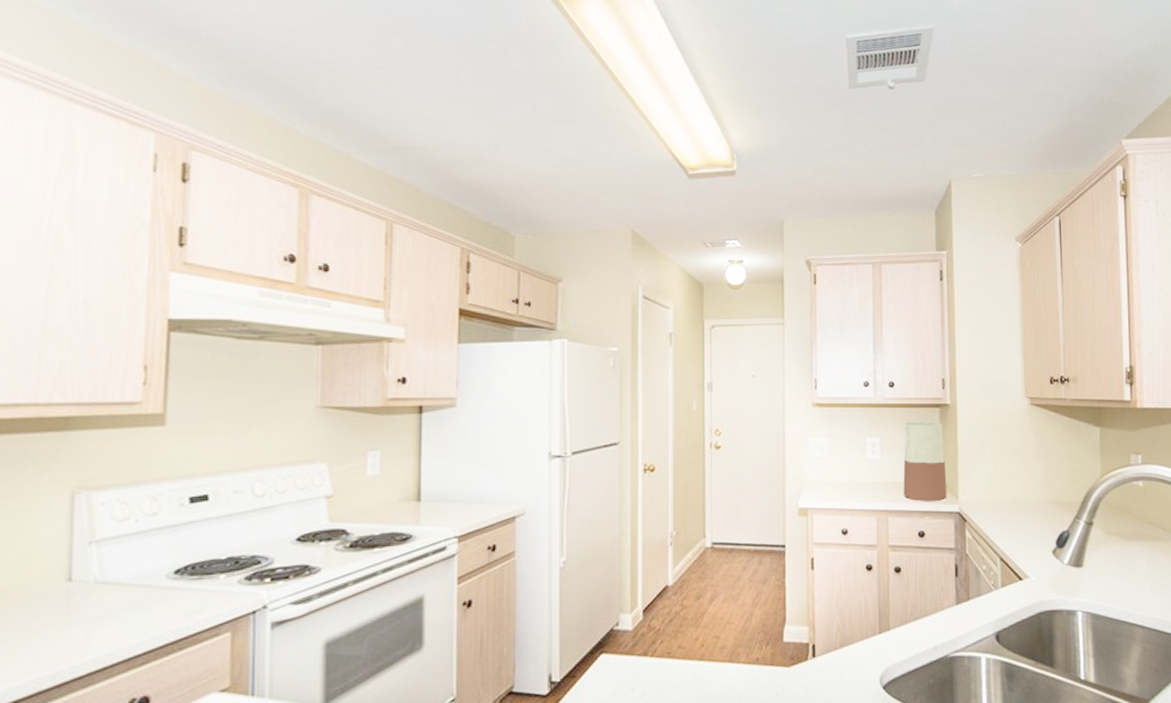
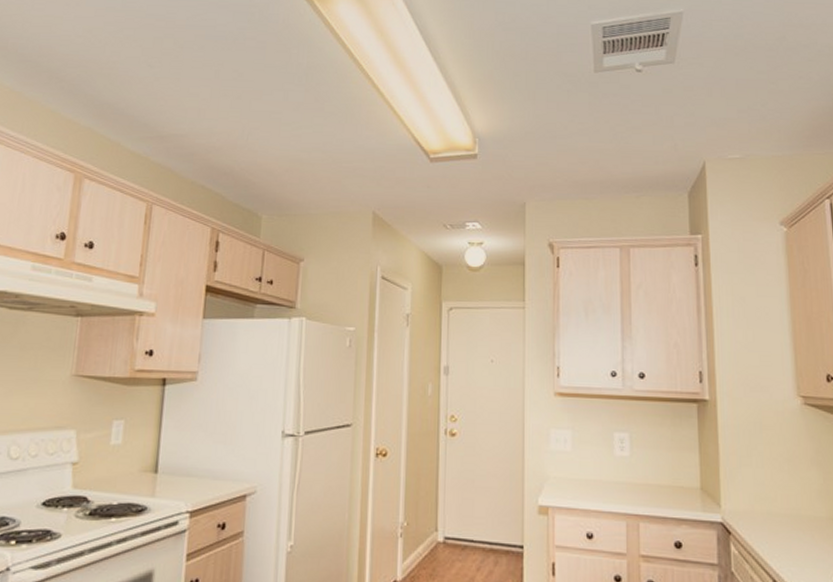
vase: present [903,422,947,502] -> none [656,417,708,509]

